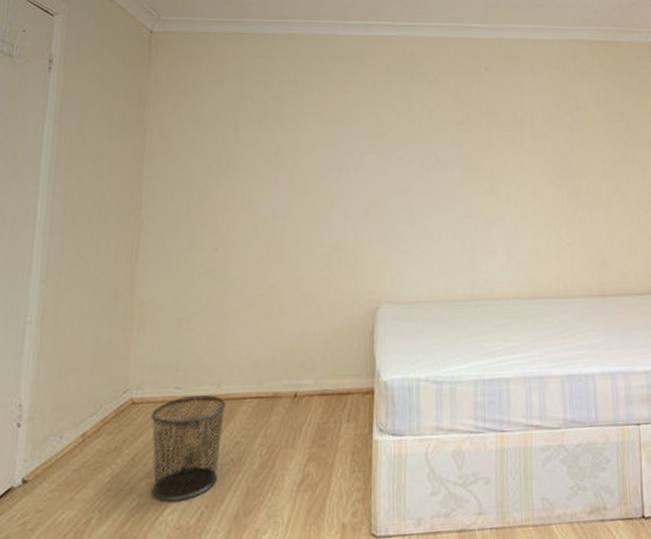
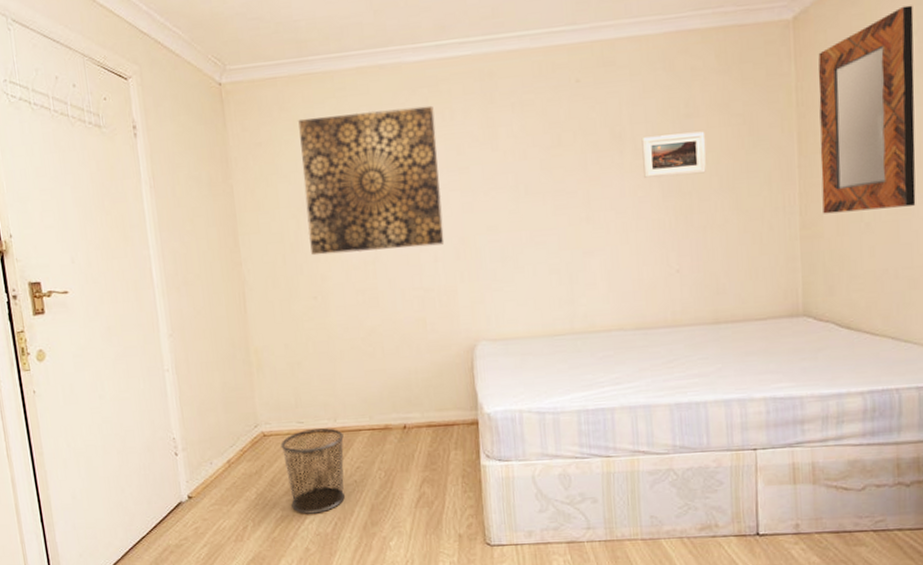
wall art: none [219,72,358,206] -> present [298,105,445,256]
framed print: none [539,123,593,159] -> present [641,131,706,178]

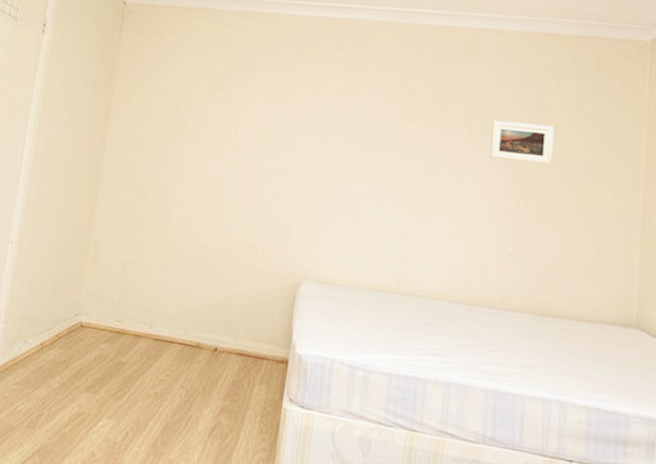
waste bin: present [280,428,345,514] -> none [89,329,156,419]
wall art: present [298,105,445,256] -> none [167,44,304,181]

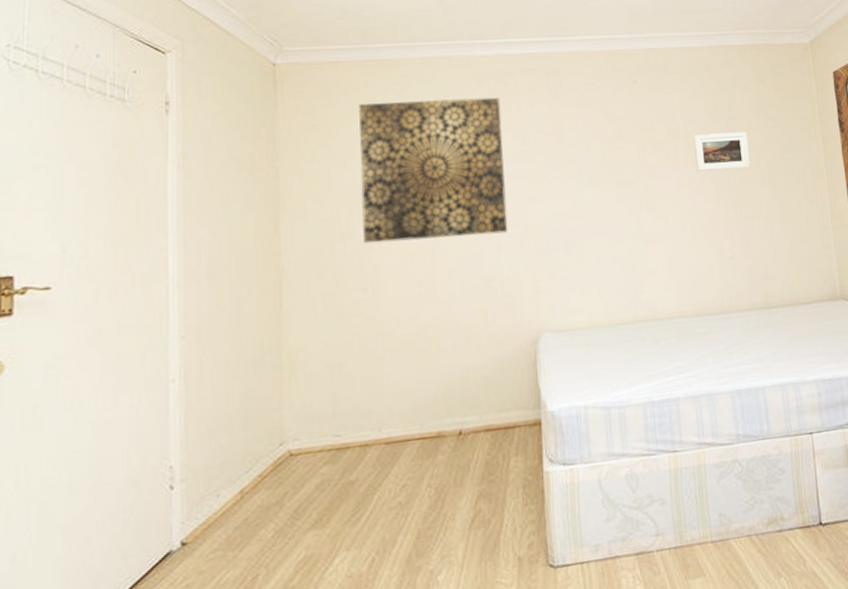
wall art: none [167,44,304,181] -> present [359,97,508,244]

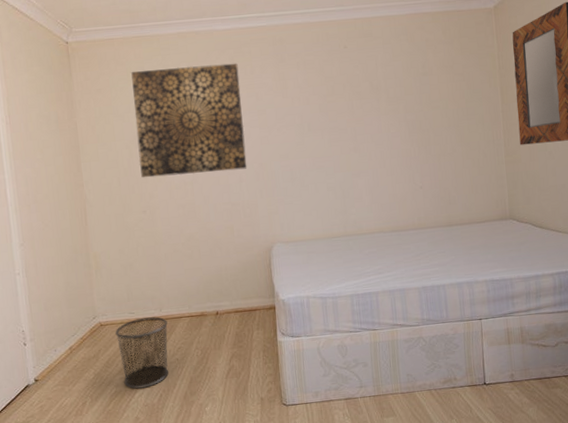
waste bin: none [311,440,389,552] -> present [115,316,169,389]
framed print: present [693,131,750,172] -> none [392,85,439,119]

